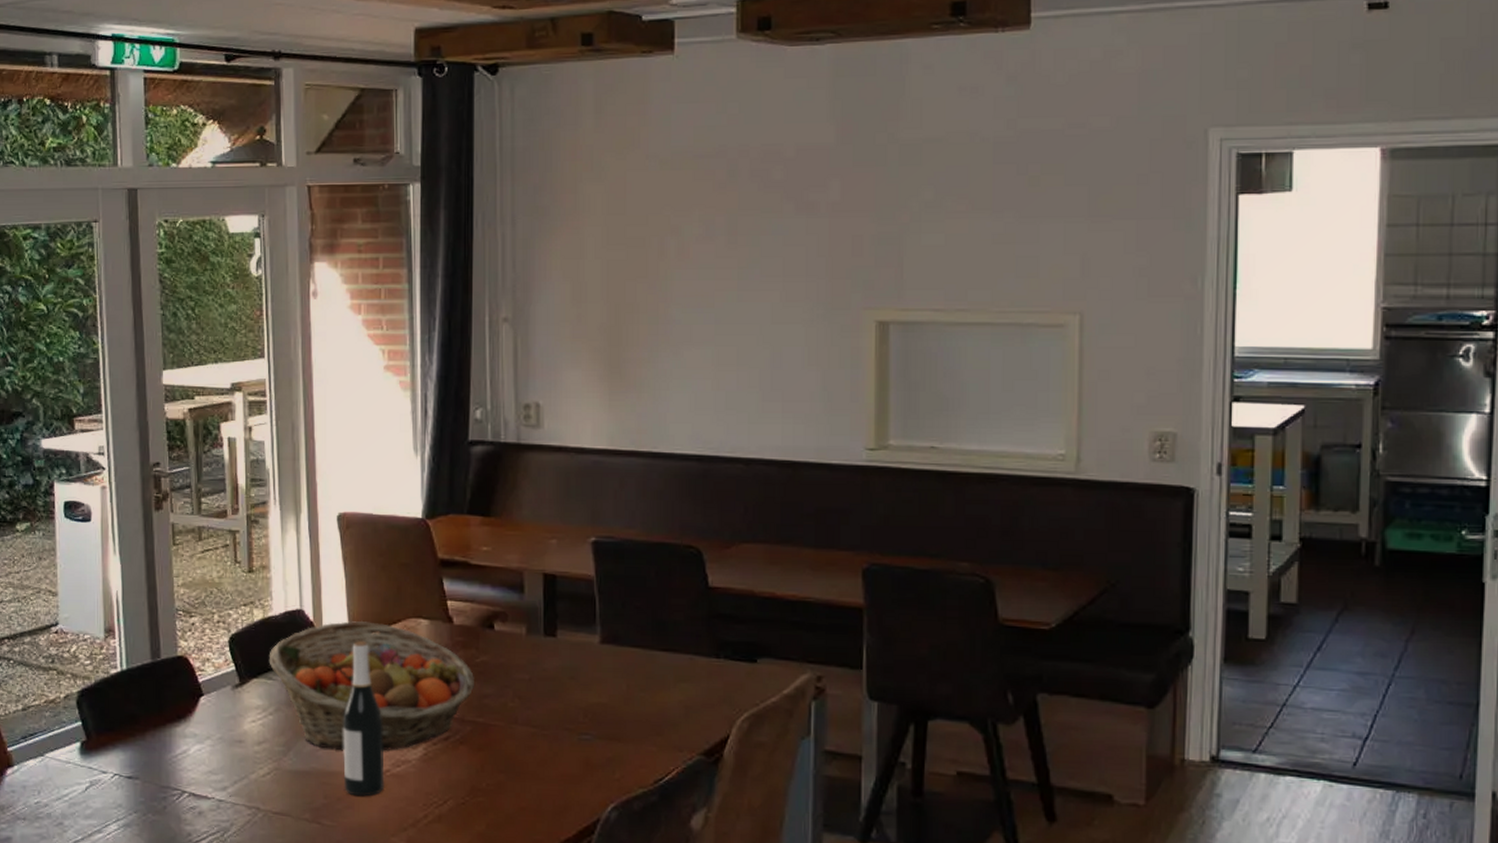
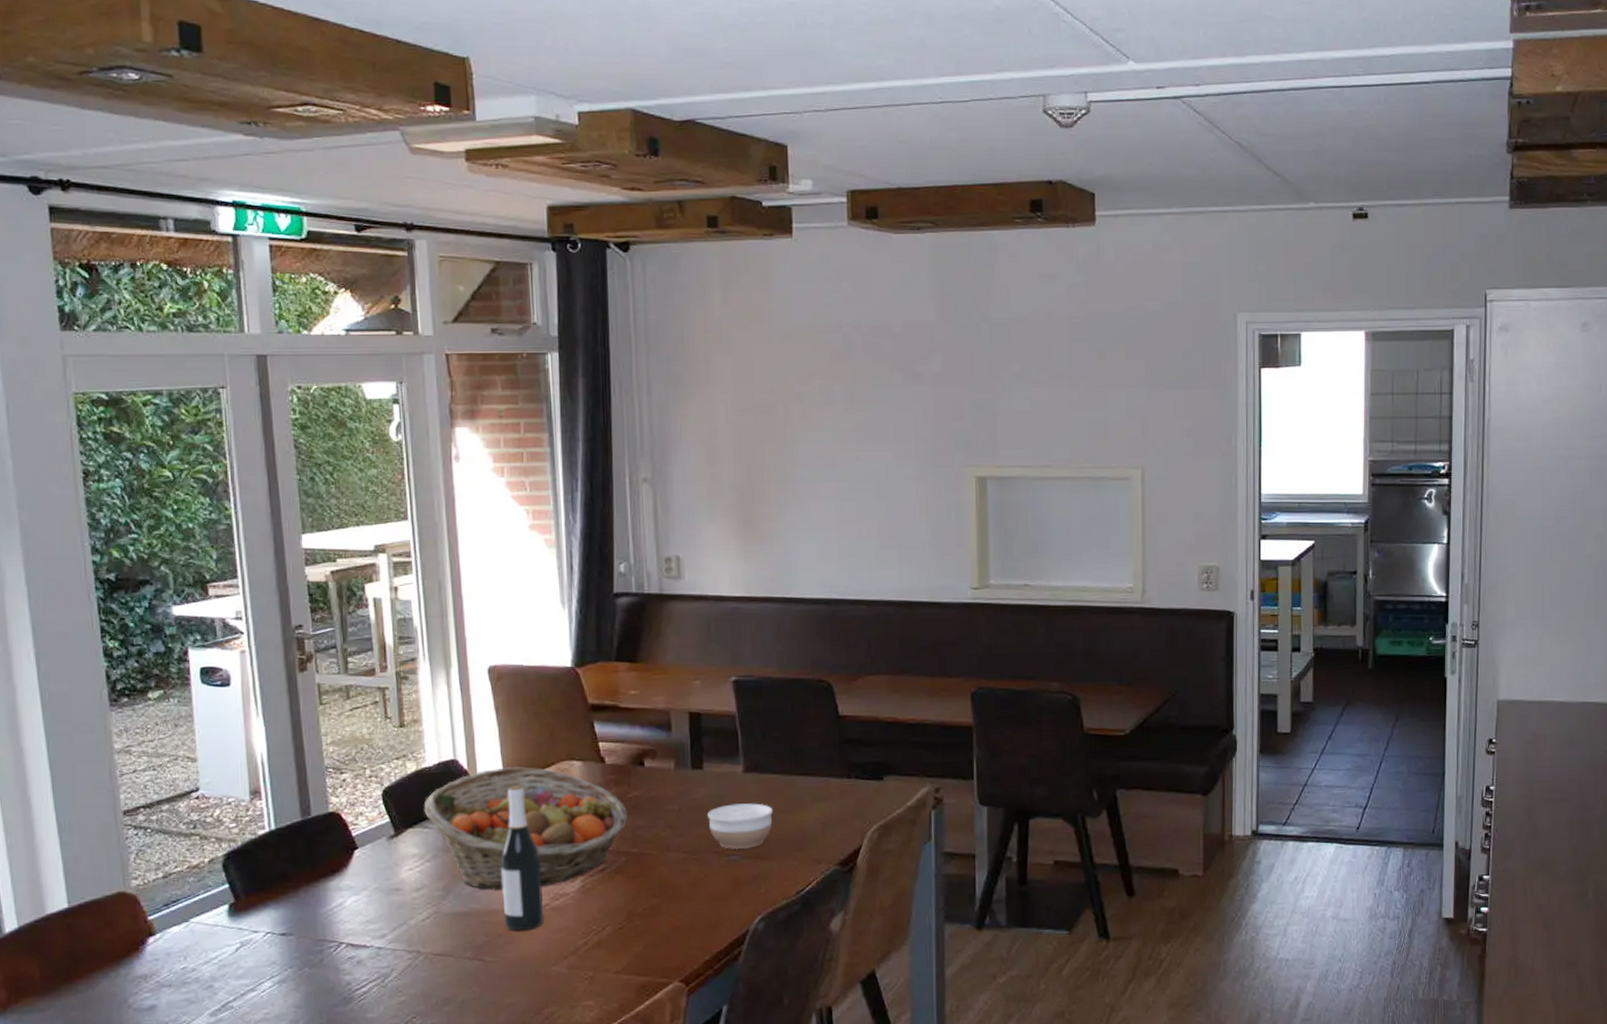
bowl: none [558,677,632,729] -> present [706,803,774,850]

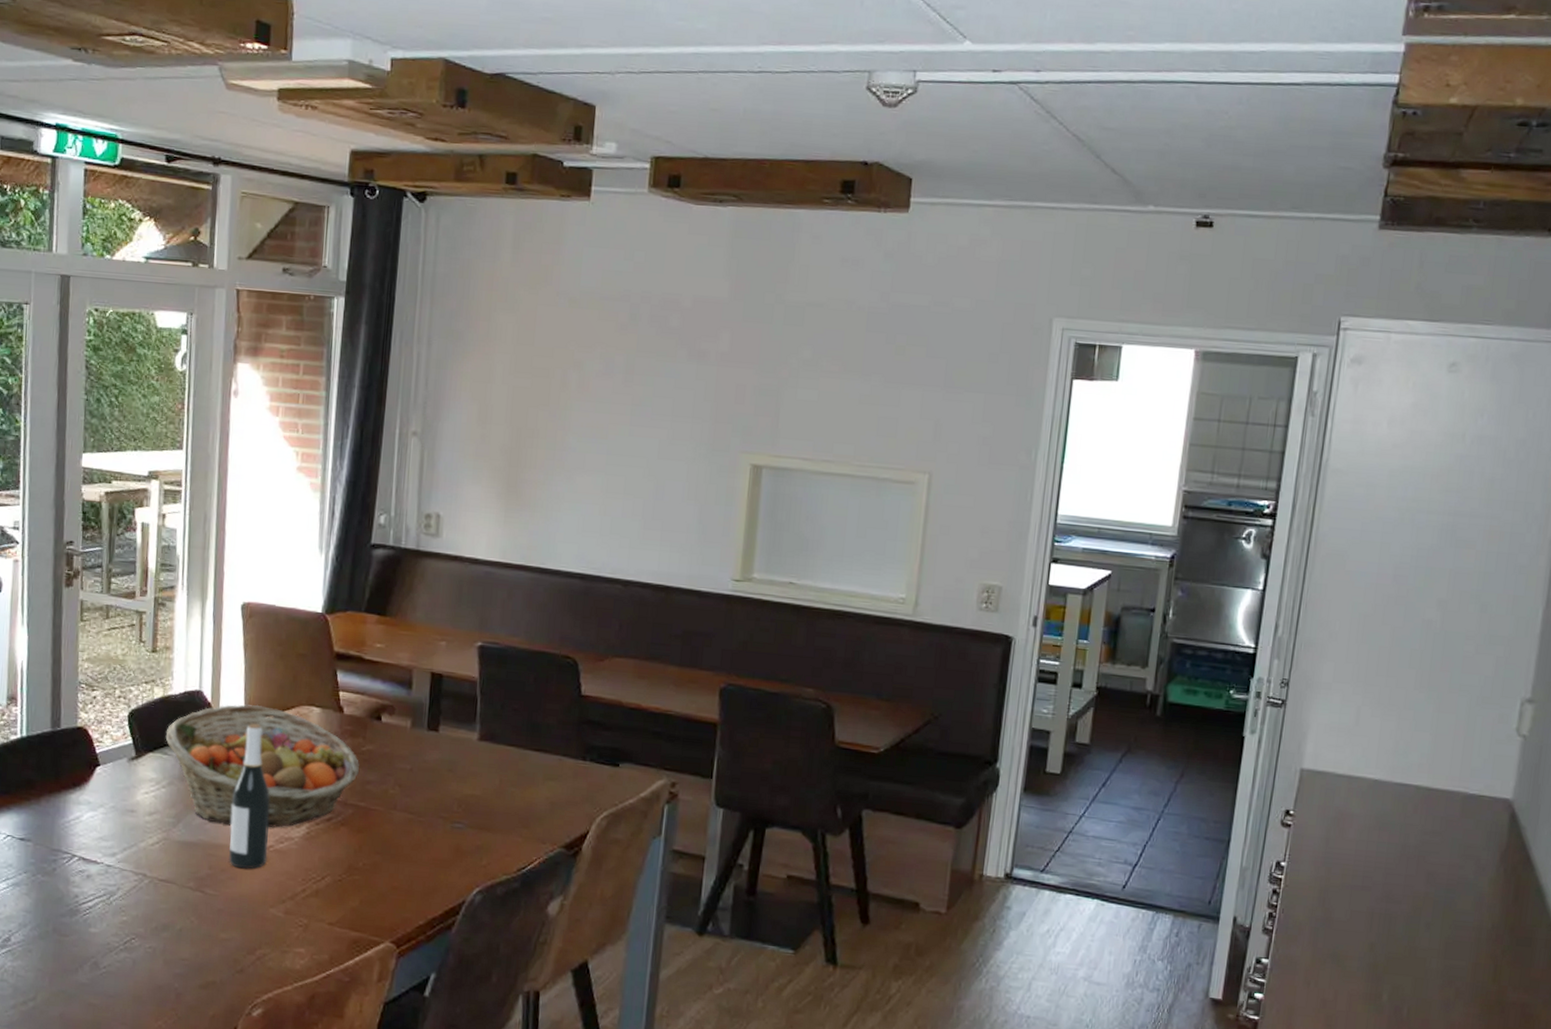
bowl: present [706,803,774,850] -> none [437,771,504,819]

